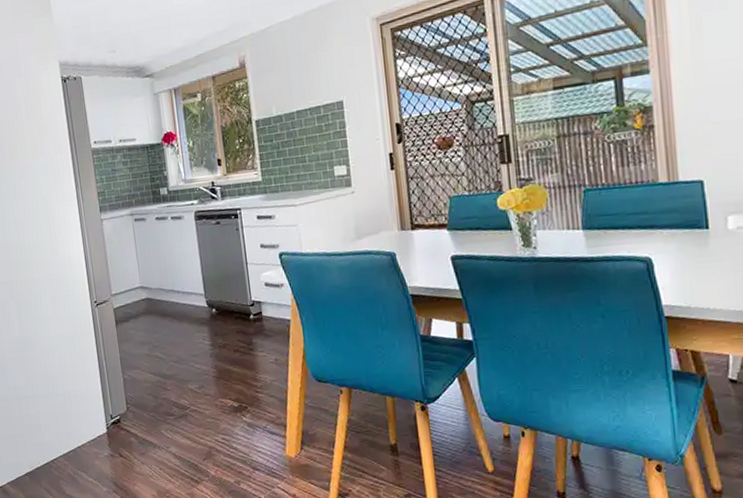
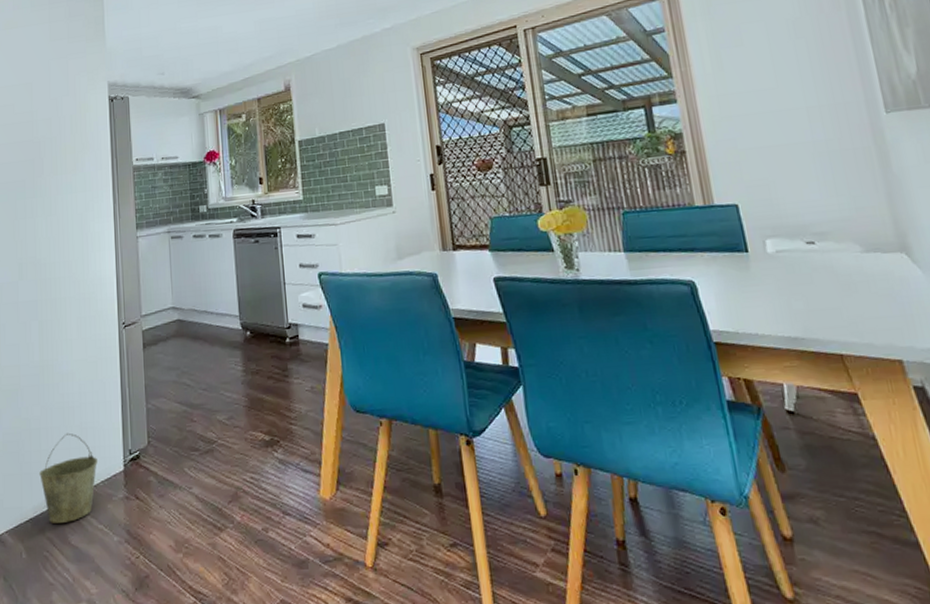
bucket: none [31,400,83,477] -> present [39,432,97,523]

